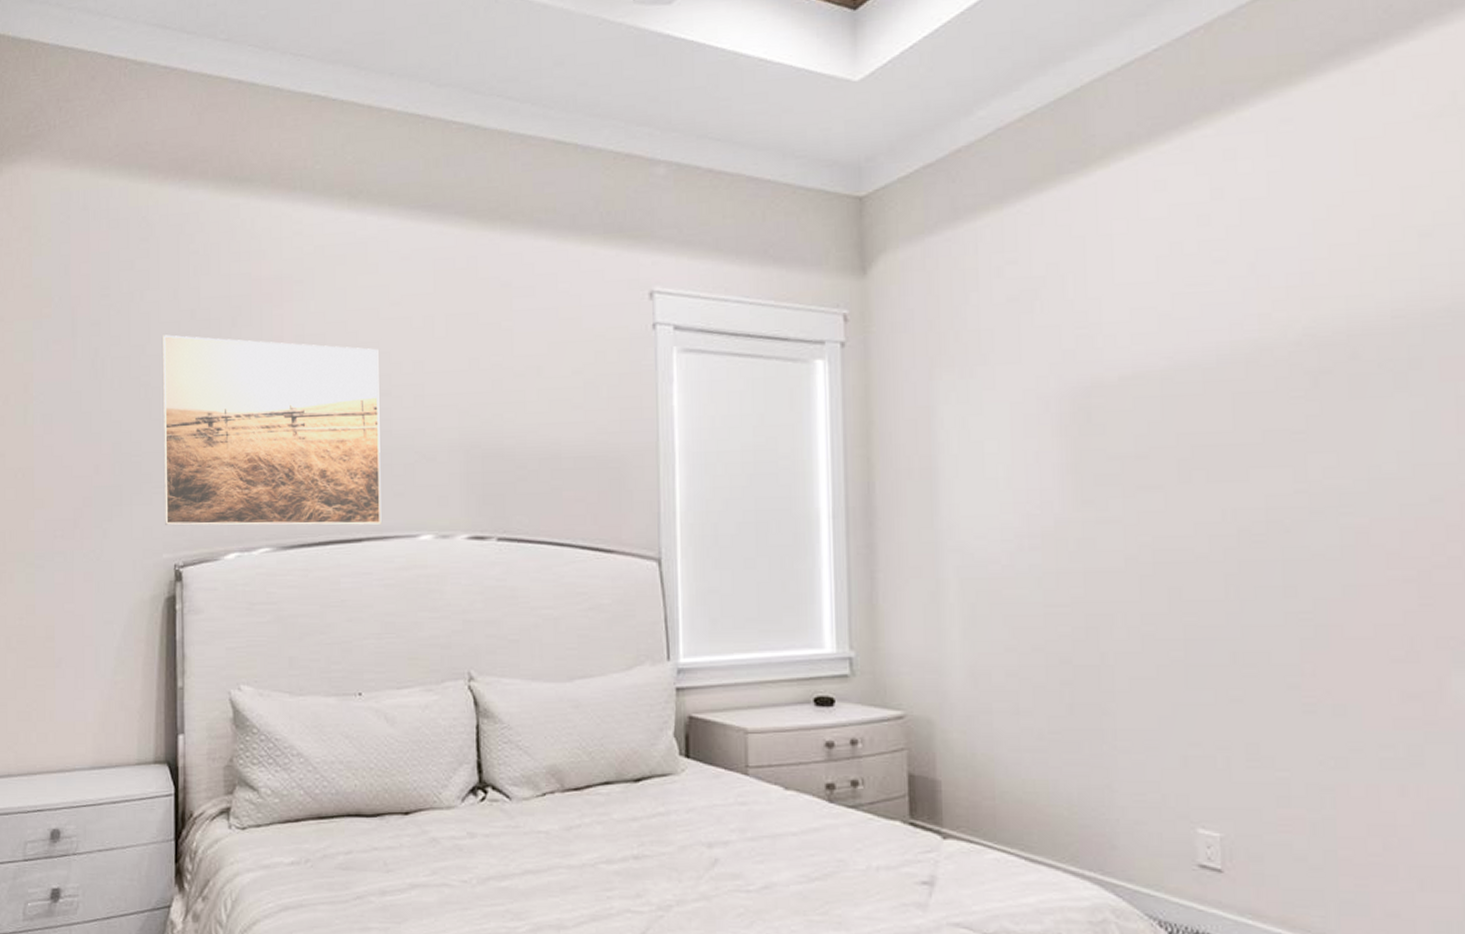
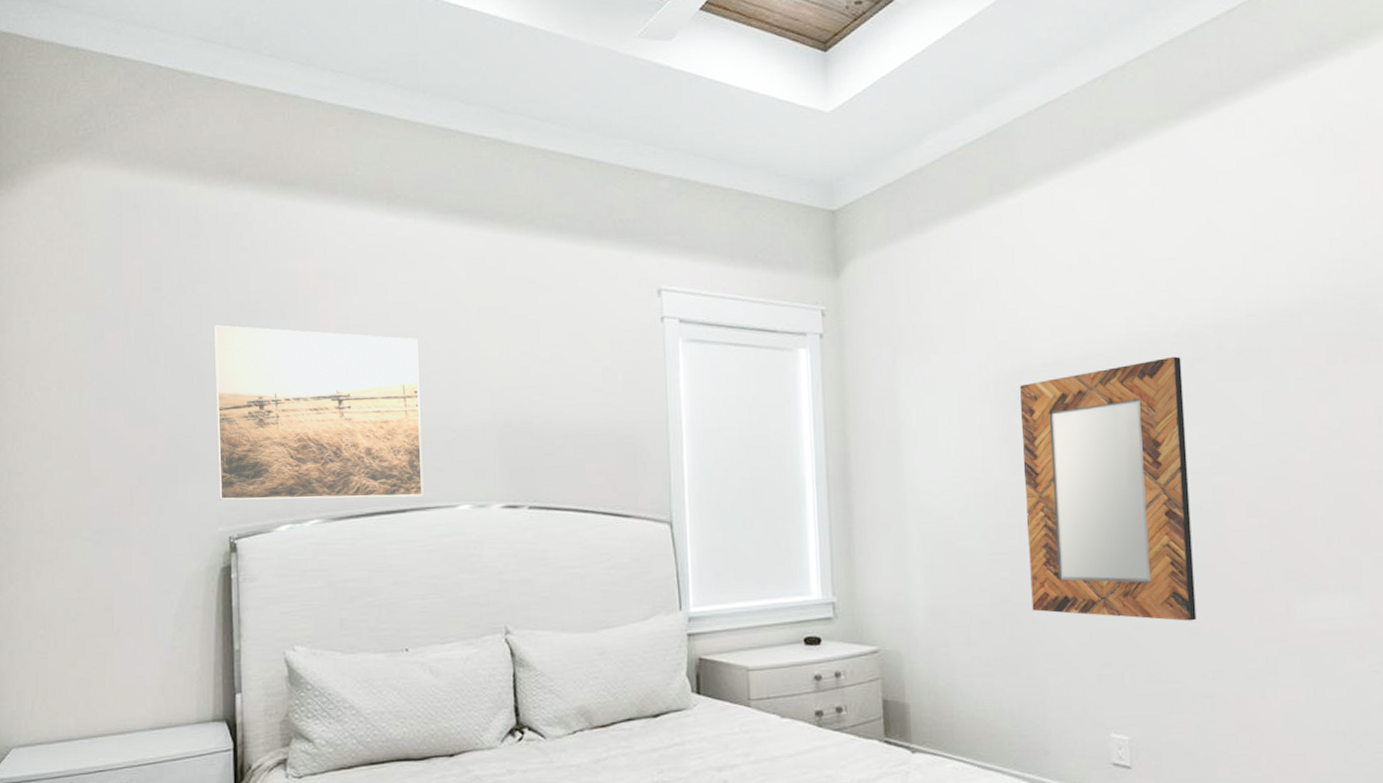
home mirror: none [1088,368,1315,695] -> present [1020,356,1197,621]

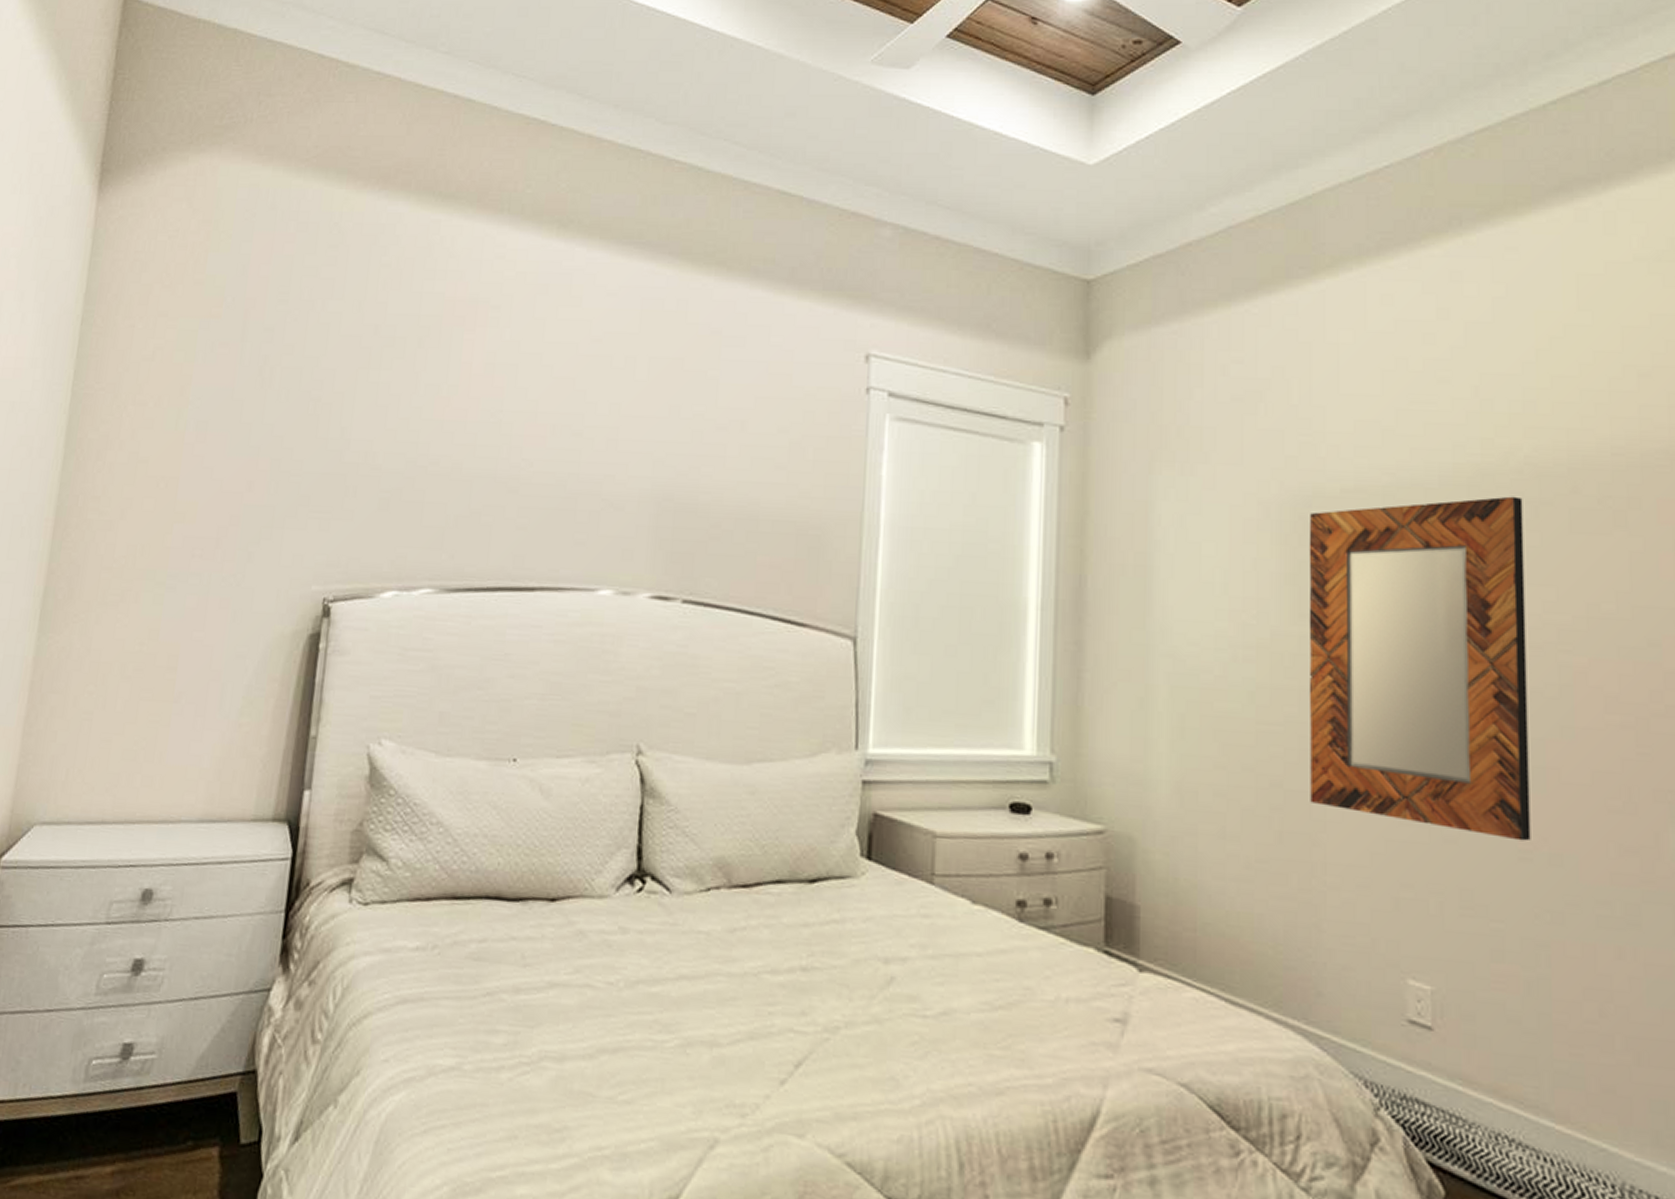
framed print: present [213,325,424,501] -> none [318,349,574,574]

